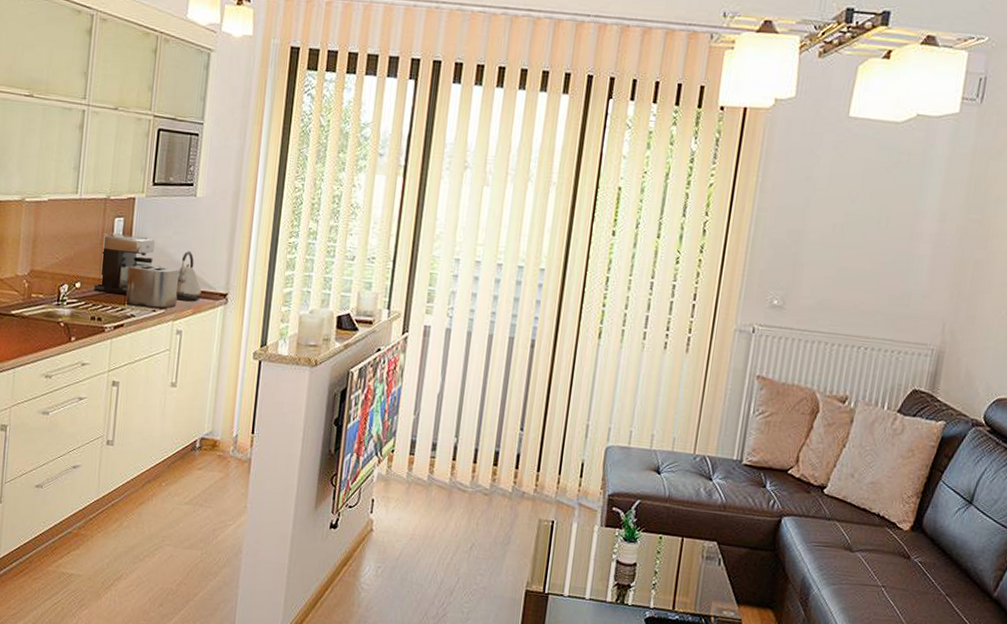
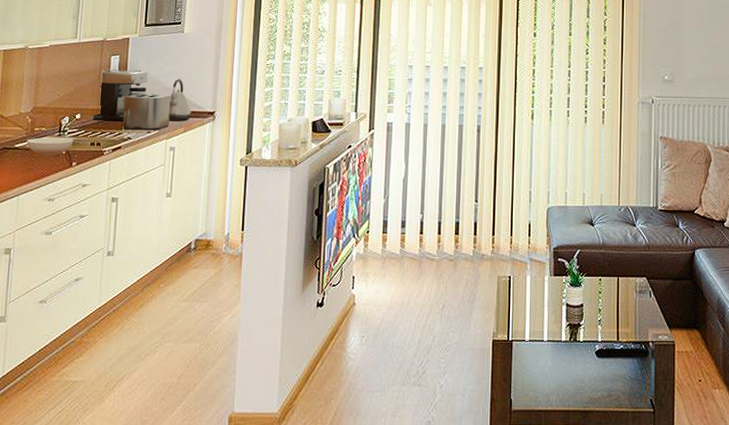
bowl: none [23,305,73,328] -> present [26,137,74,156]

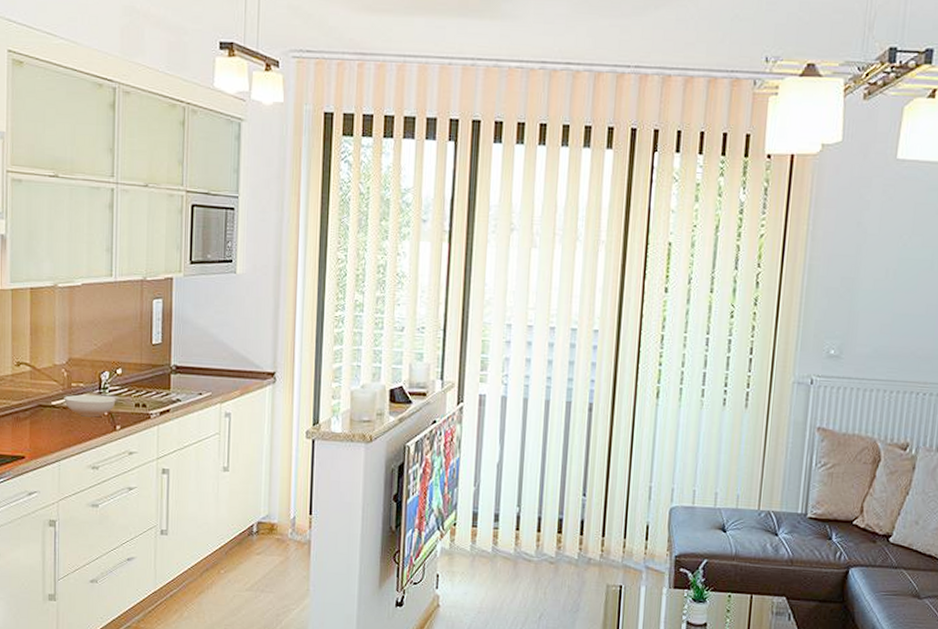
coffee maker: present [92,69,154,121] -> none [135,315,204,380]
toaster: present [122,93,171,131] -> none [169,346,224,393]
kettle: present [168,78,191,122] -> none [222,330,248,383]

